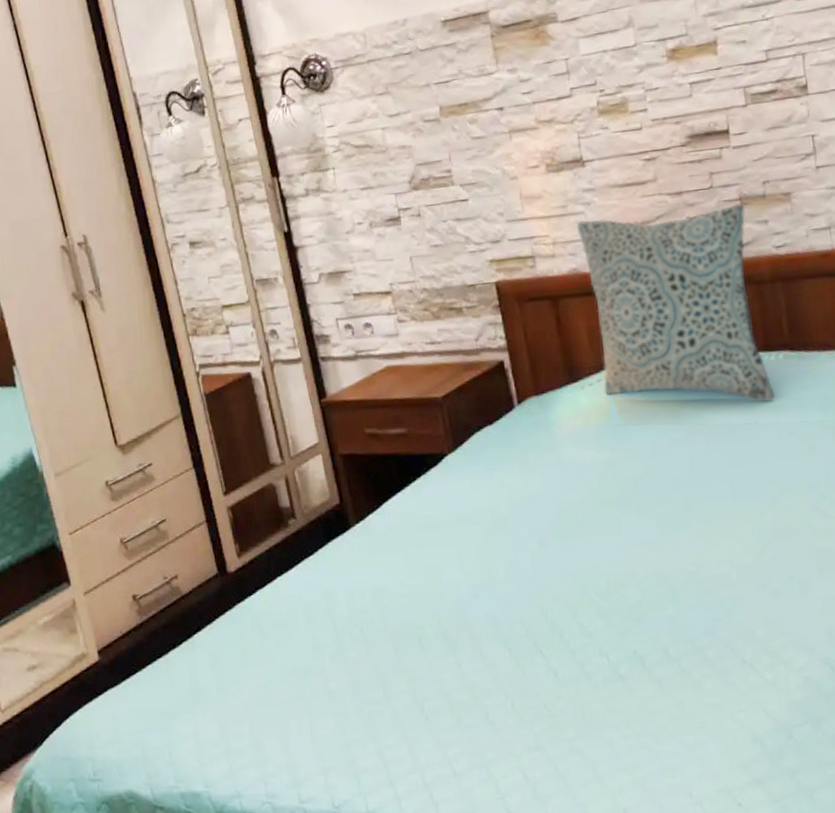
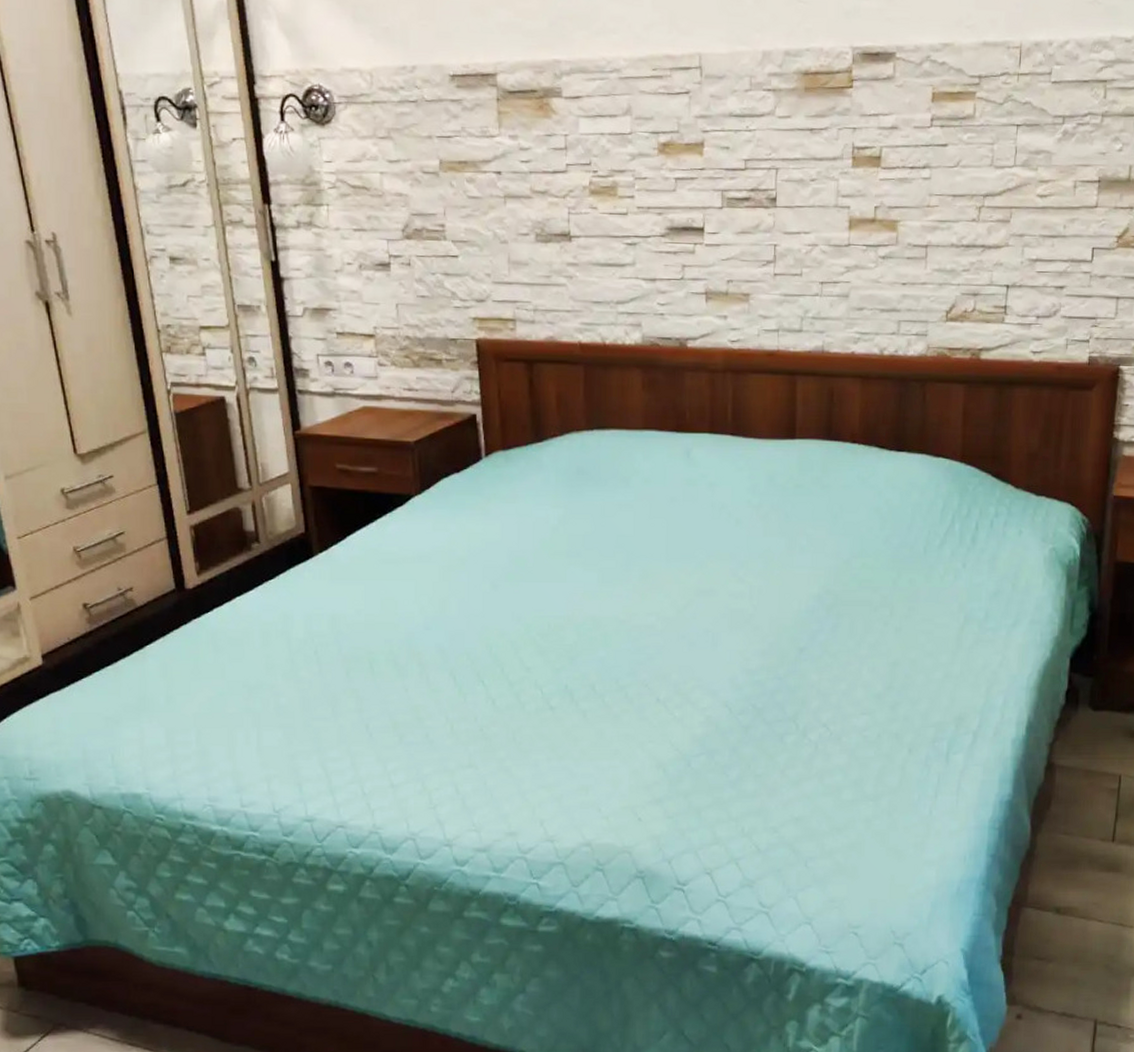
pillow: present [576,203,775,402] -> none [557,292,714,478]

